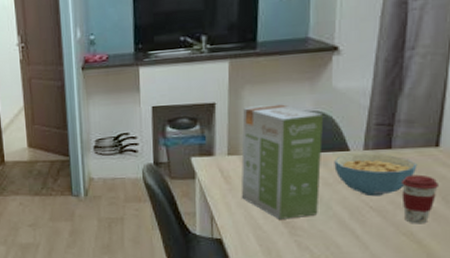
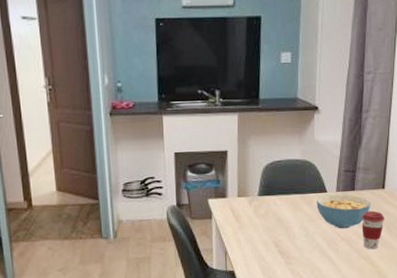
food box: present [241,103,324,219] -> none [248,152,309,251]

